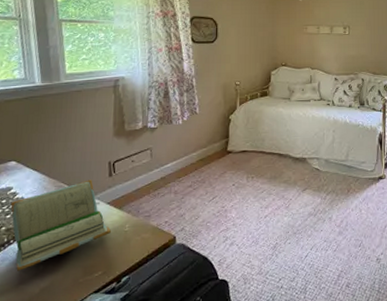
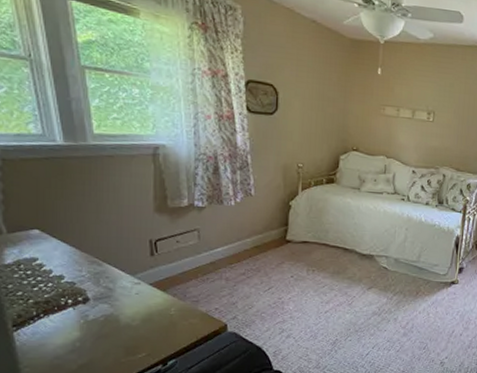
book: present [10,179,111,271] -> none [37,257,154,346]

